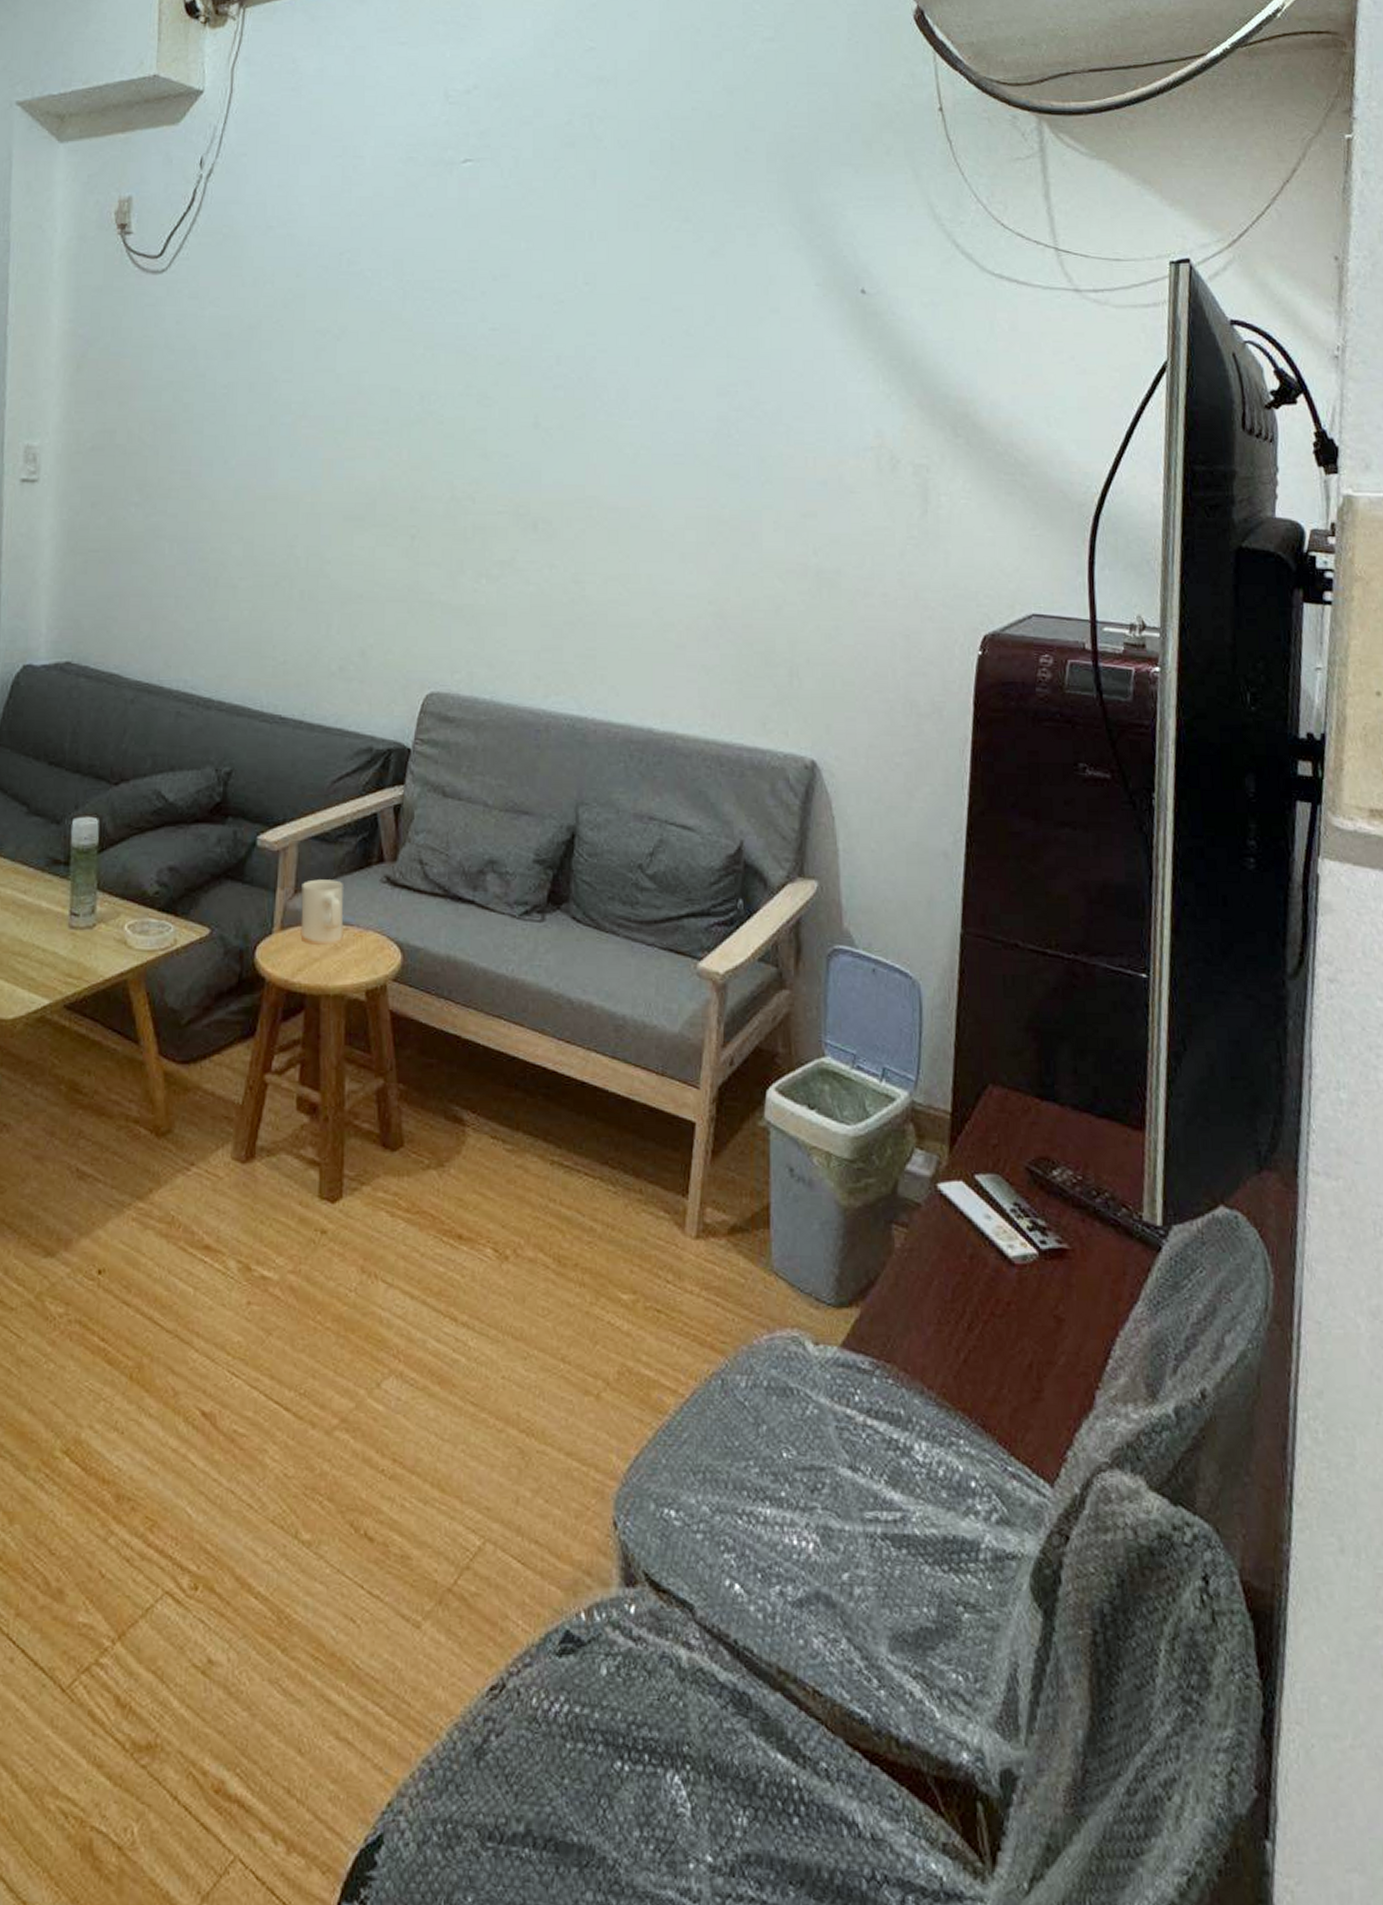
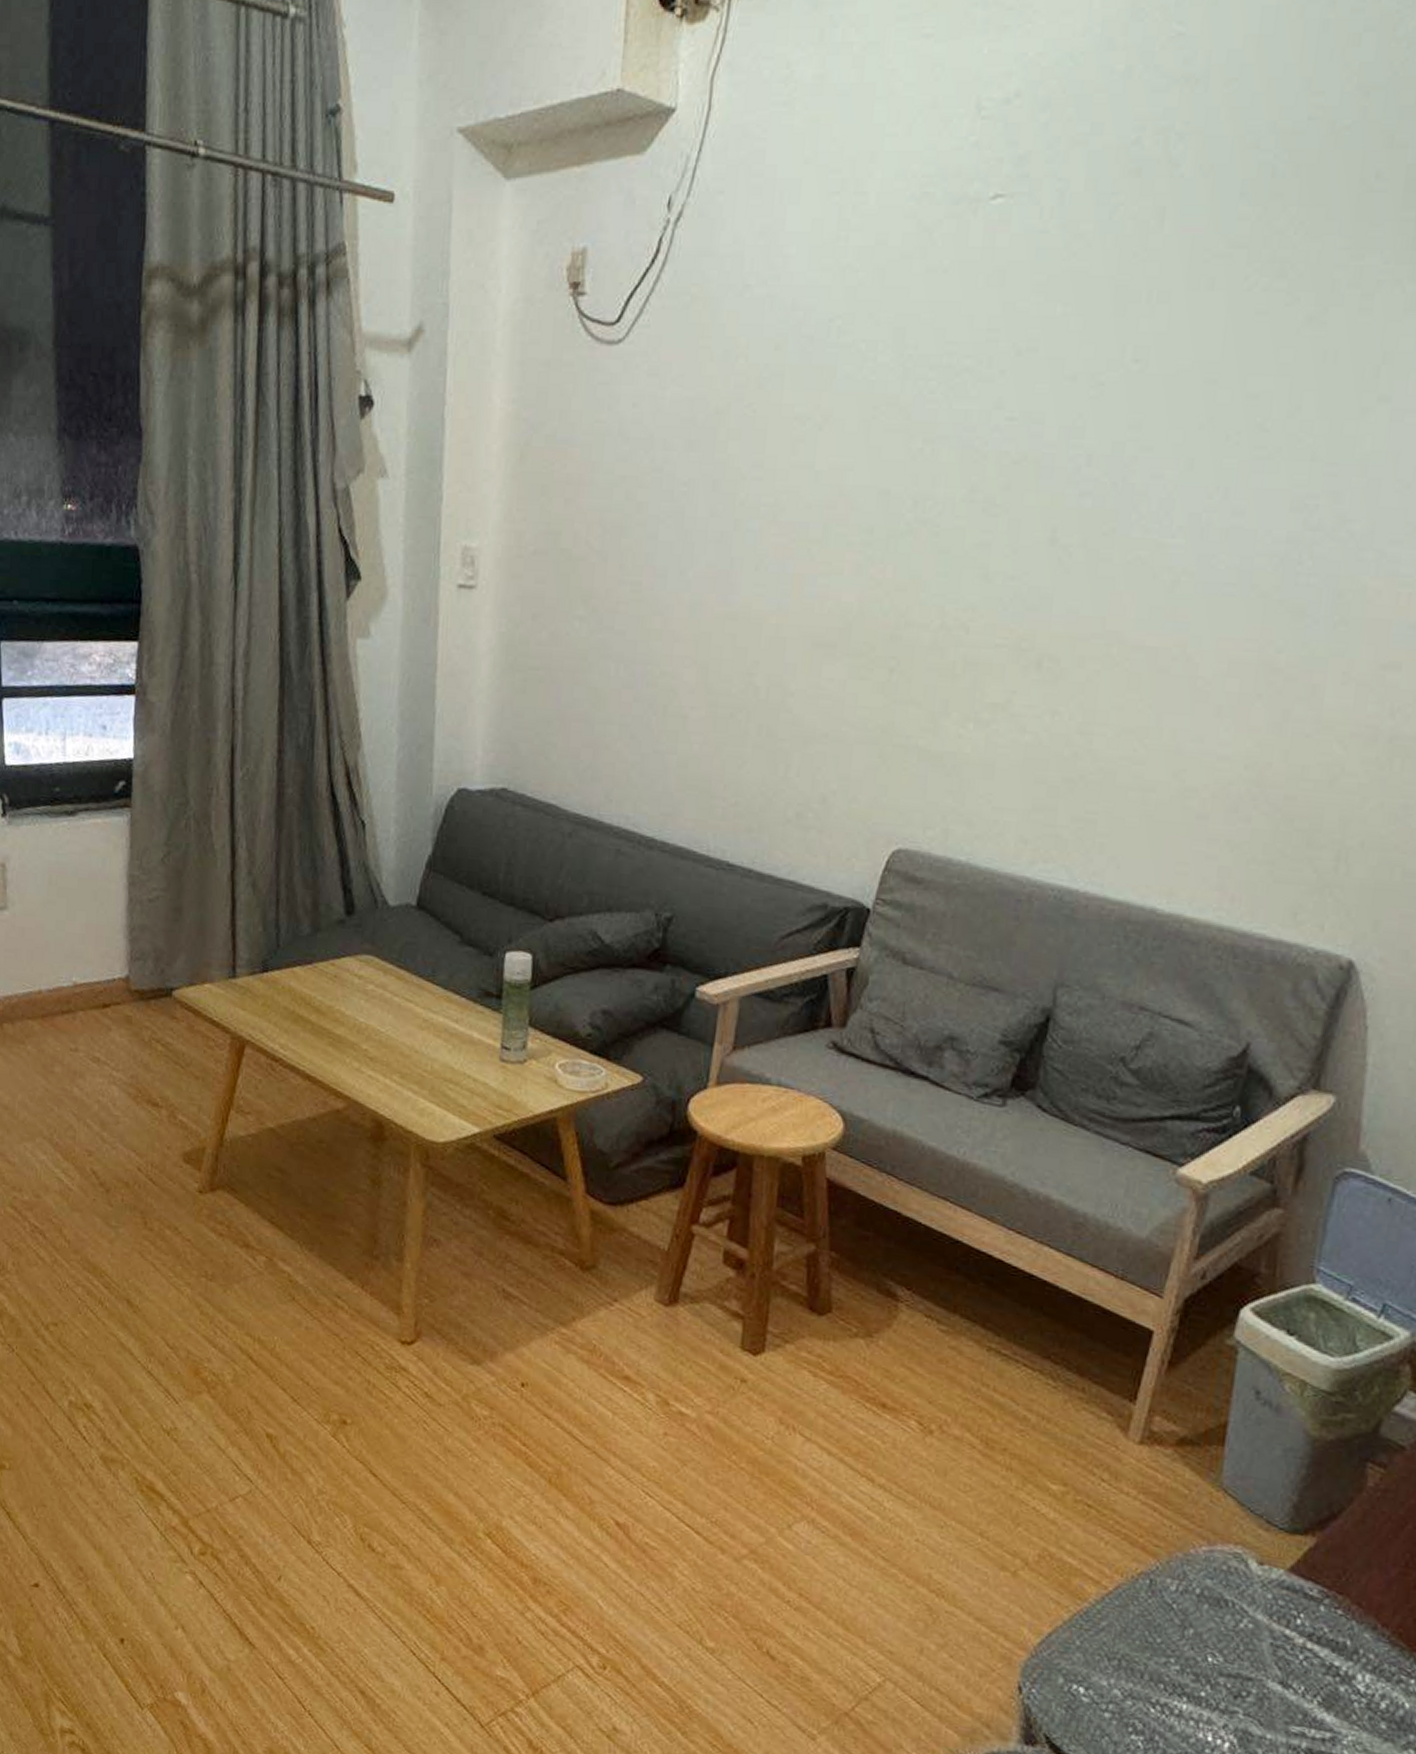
cup: present [300,879,344,945] -> none [736,1037,786,1106]

